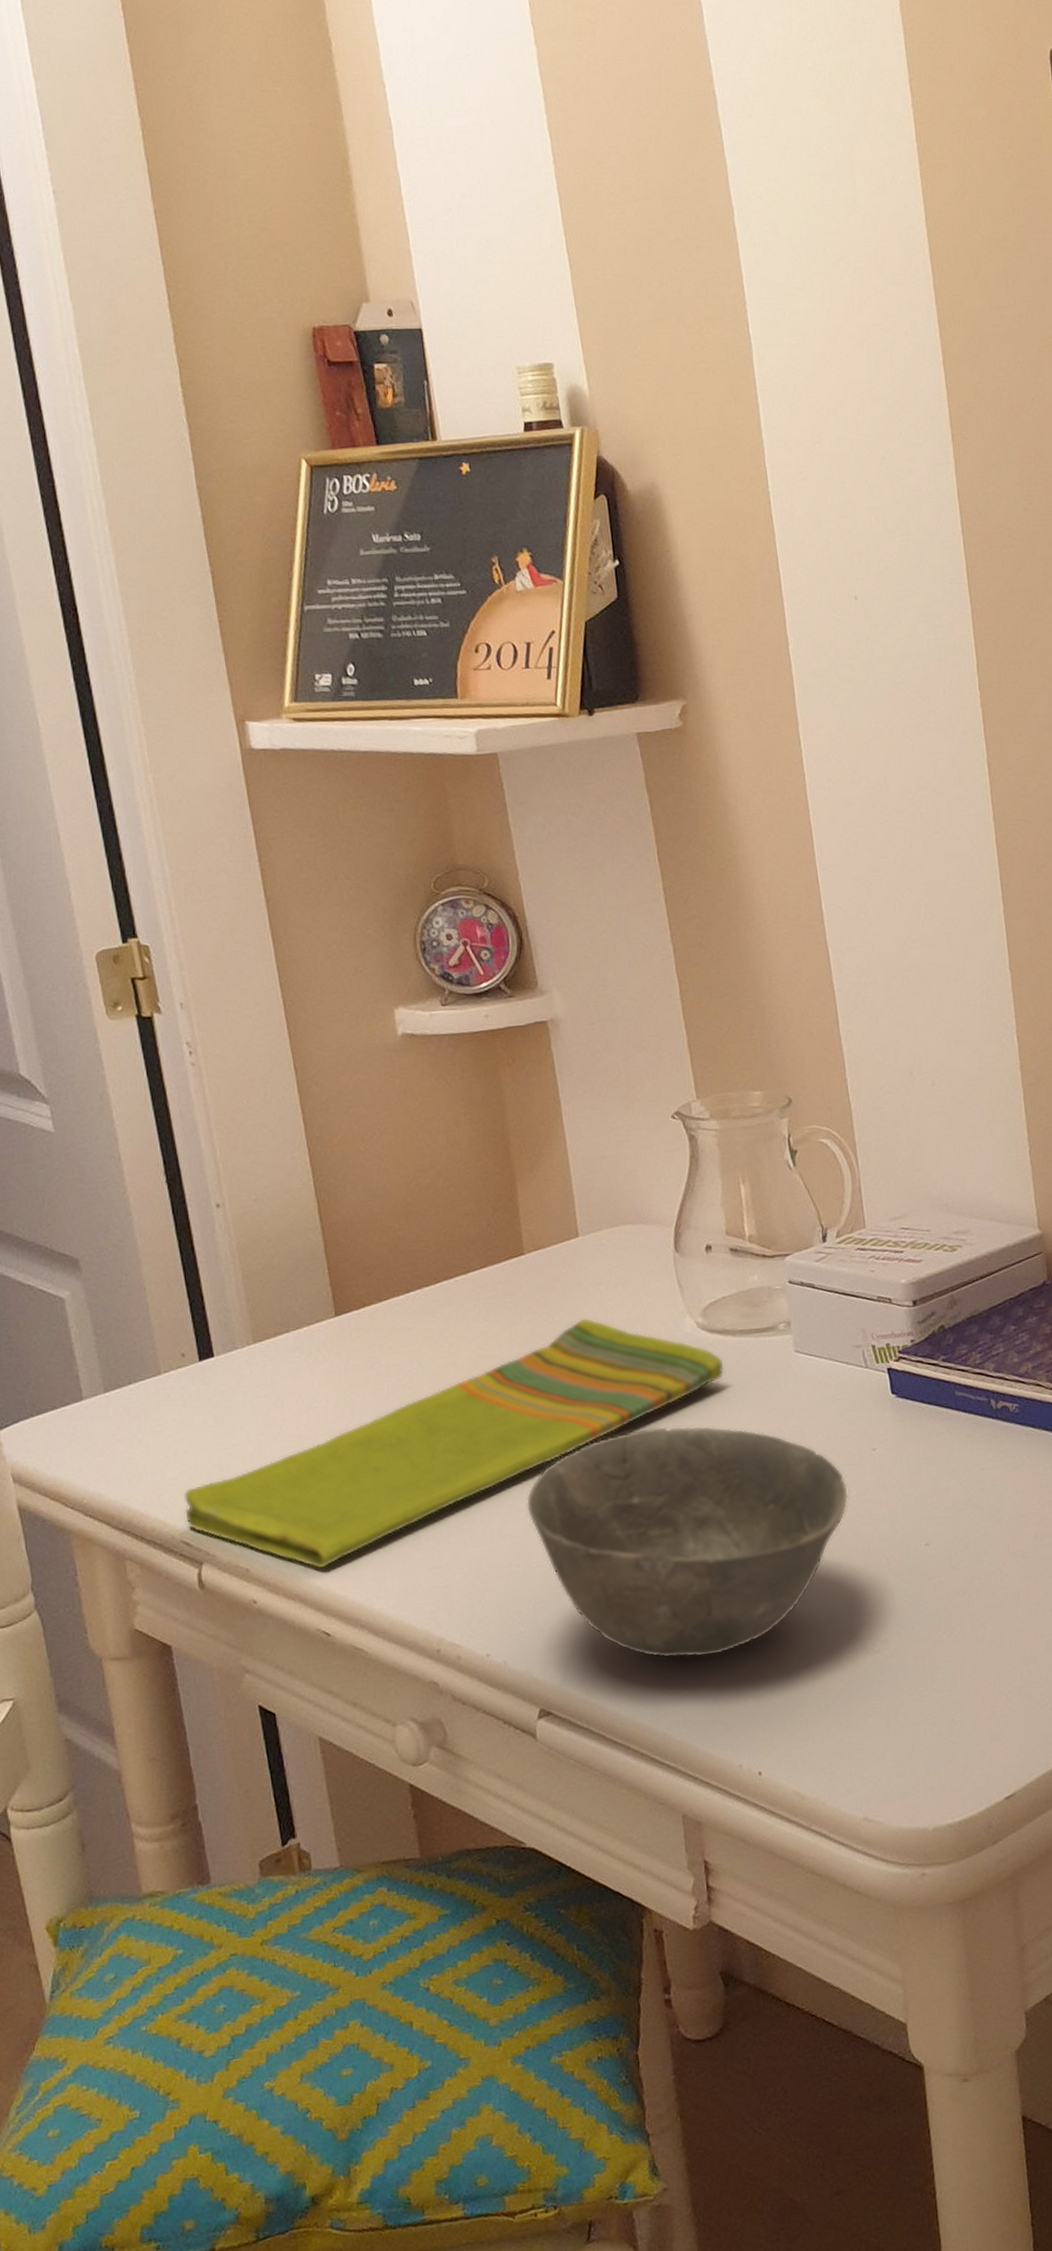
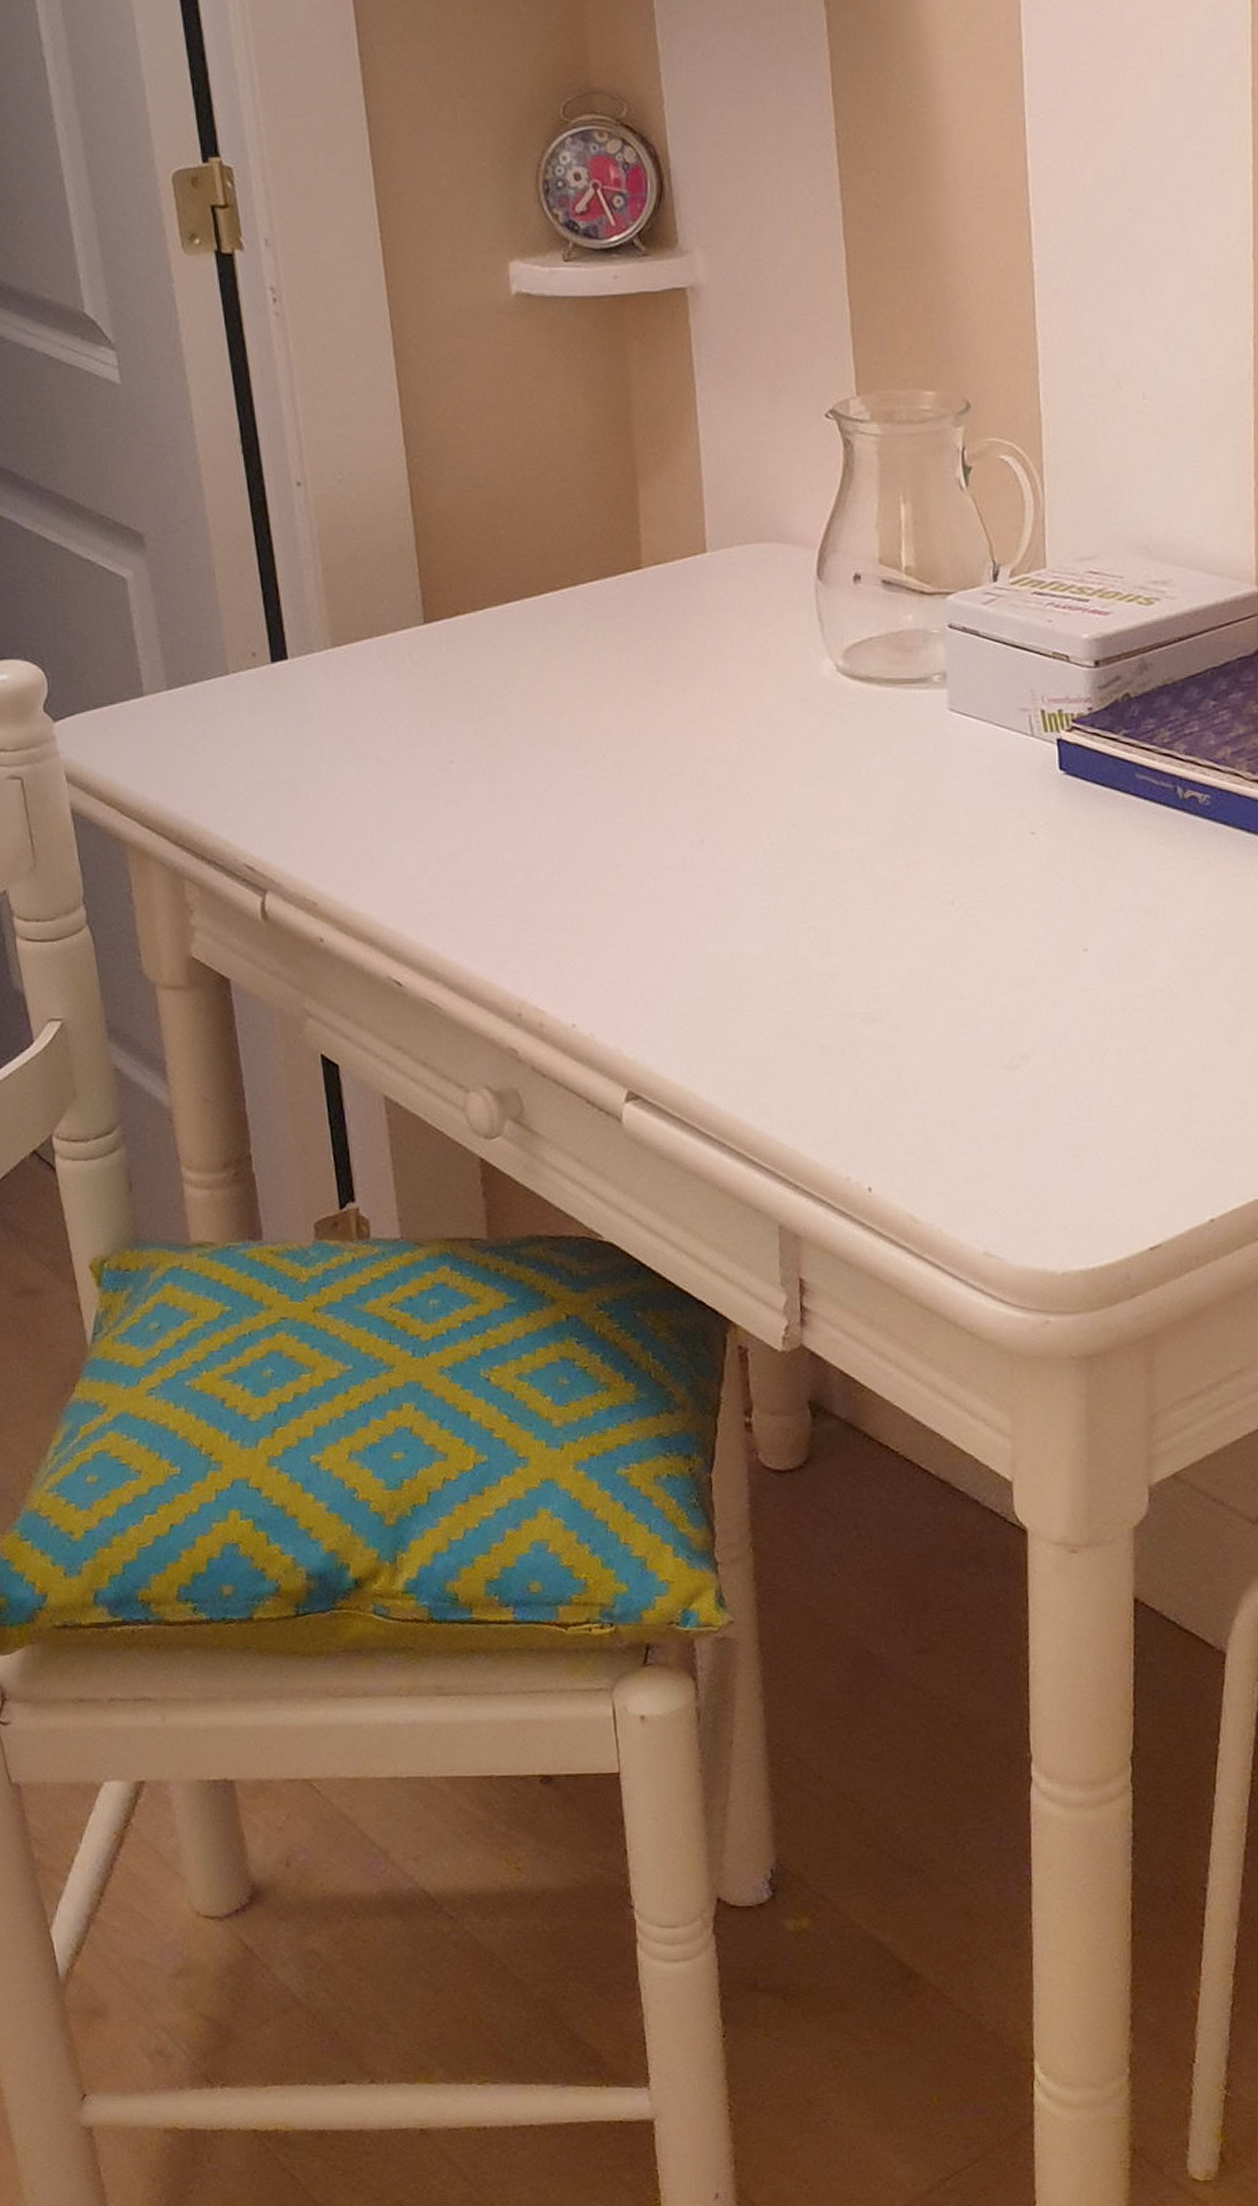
dish towel: present [183,1318,725,1569] -> none [248,649,865,910]
bowl: present [526,1426,849,1658] -> none [626,784,998,1053]

